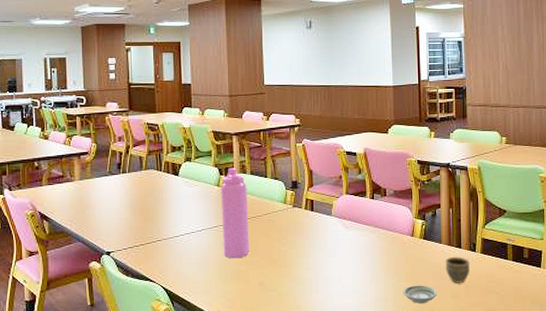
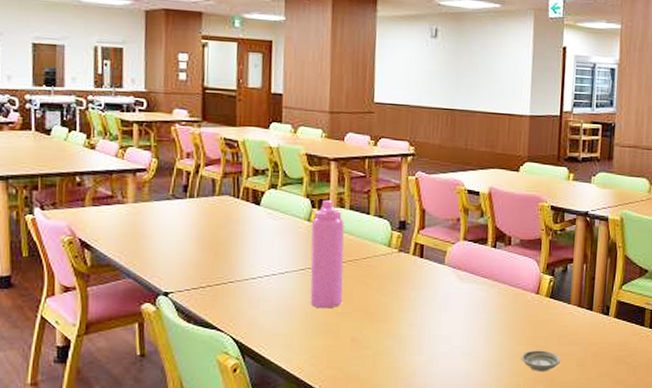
cup: present [445,257,470,283] -> none [572,320,602,350]

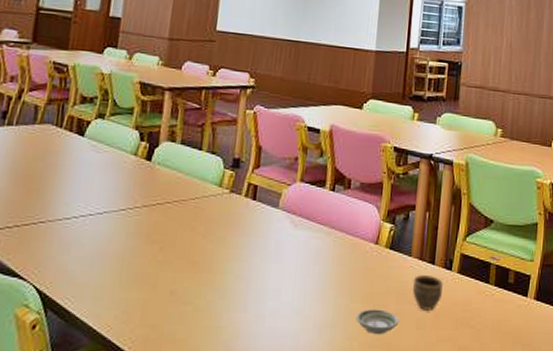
water bottle: present [310,199,344,309] -> none [127,132,174,256]
cup: none [572,320,602,350] -> present [412,275,444,310]

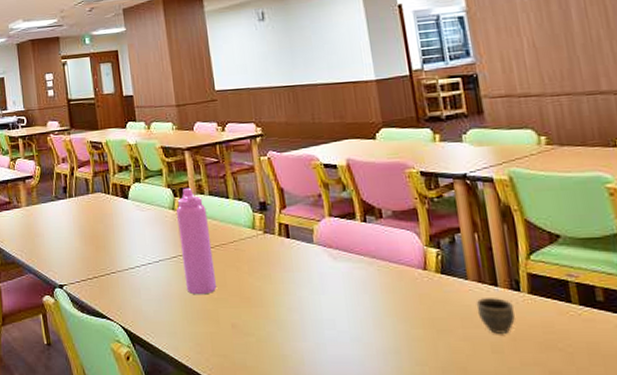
water bottle: none [127,132,174,256] -> present [176,187,217,295]
saucer: present [356,309,399,334] -> none [420,334,471,359]

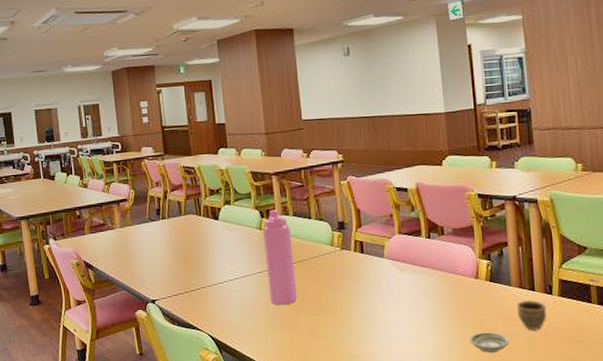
saucer: none [420,334,471,359] -> present [469,332,510,353]

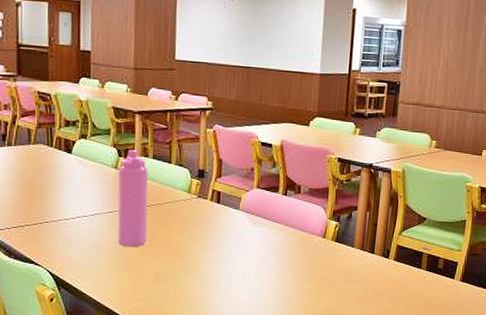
saucer: present [469,332,510,353] -> none [308,288,344,307]
cup: present [516,300,547,330] -> none [355,262,382,289]

